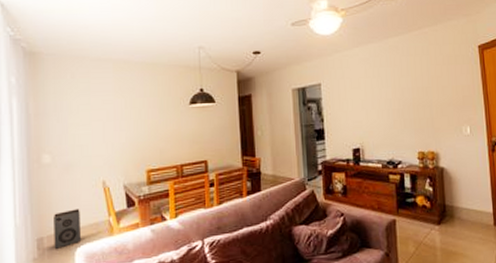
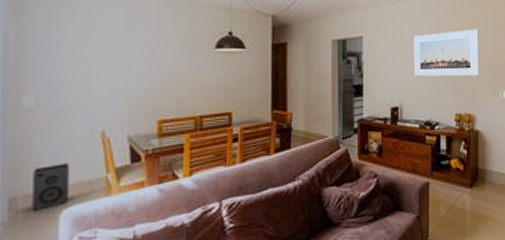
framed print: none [370,67,440,117] -> present [413,29,479,77]

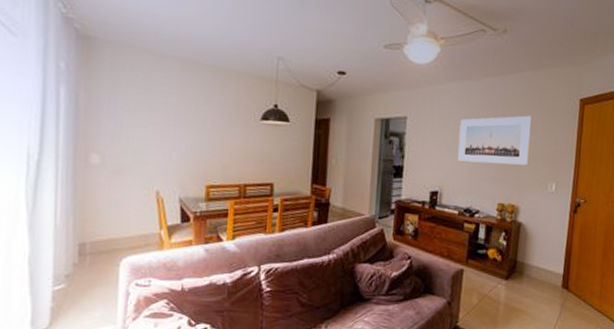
speaker: present [32,163,70,211] -> none [97,217,129,257]

